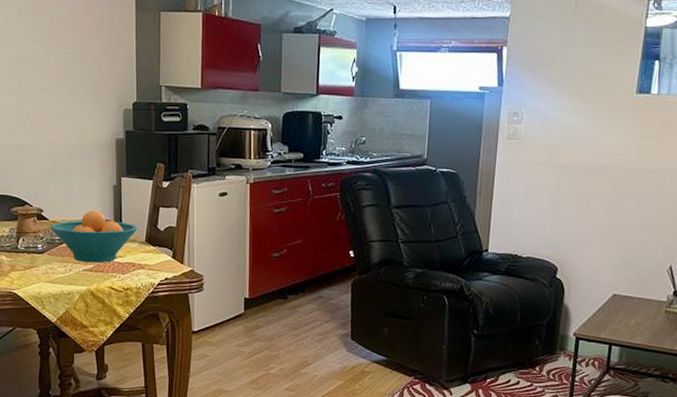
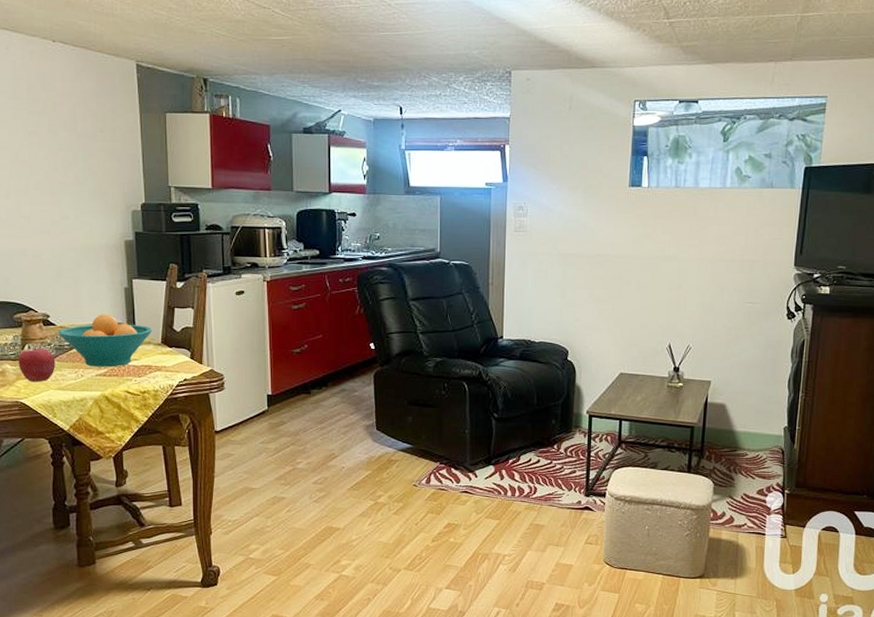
apple: none [13,240,47,275] -> present [18,347,56,382]

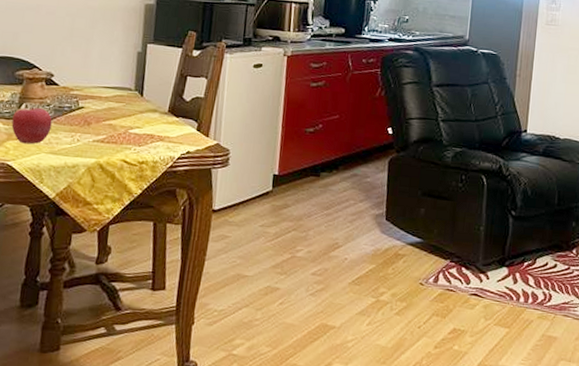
fruit bowl: present [58,314,153,367] -> none [60,77,161,134]

